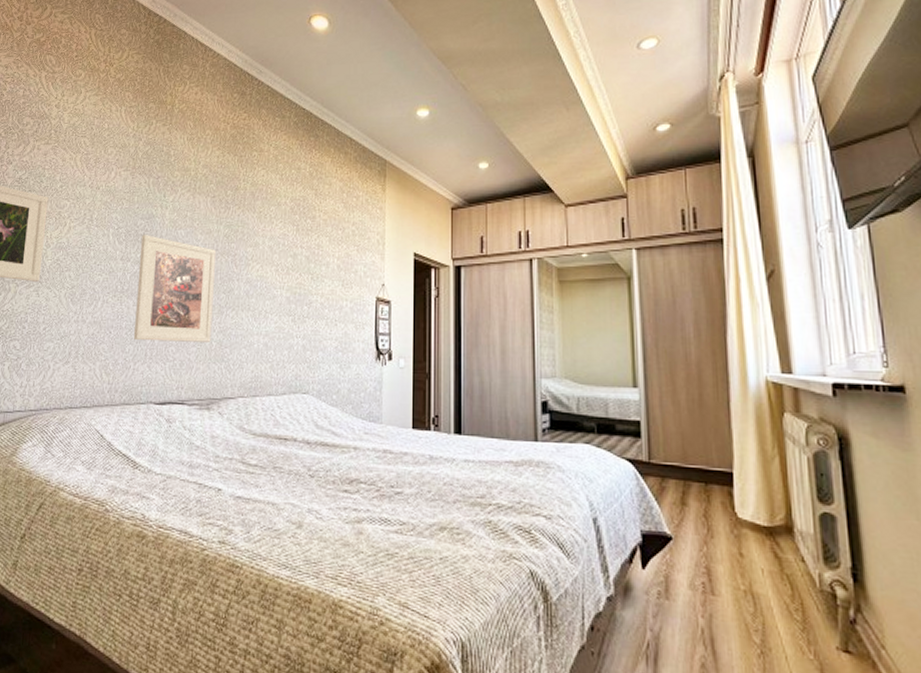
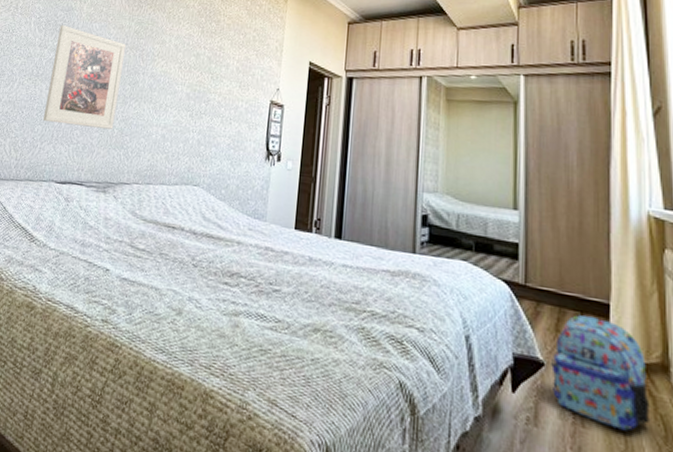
backpack: none [677,485,777,594] -> present [549,315,650,431]

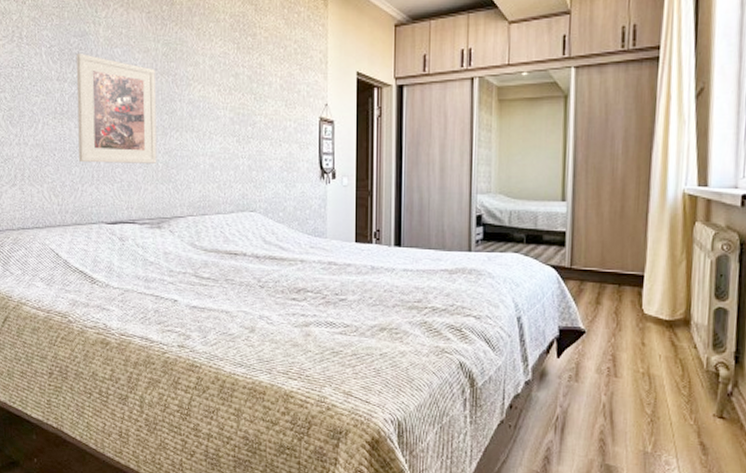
backpack: present [549,315,650,431] -> none [590,286,672,375]

